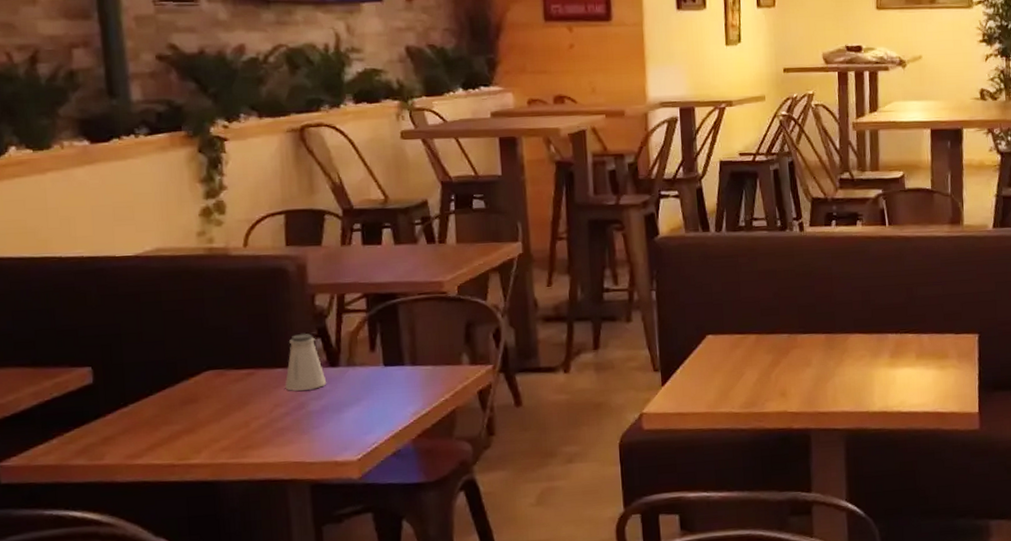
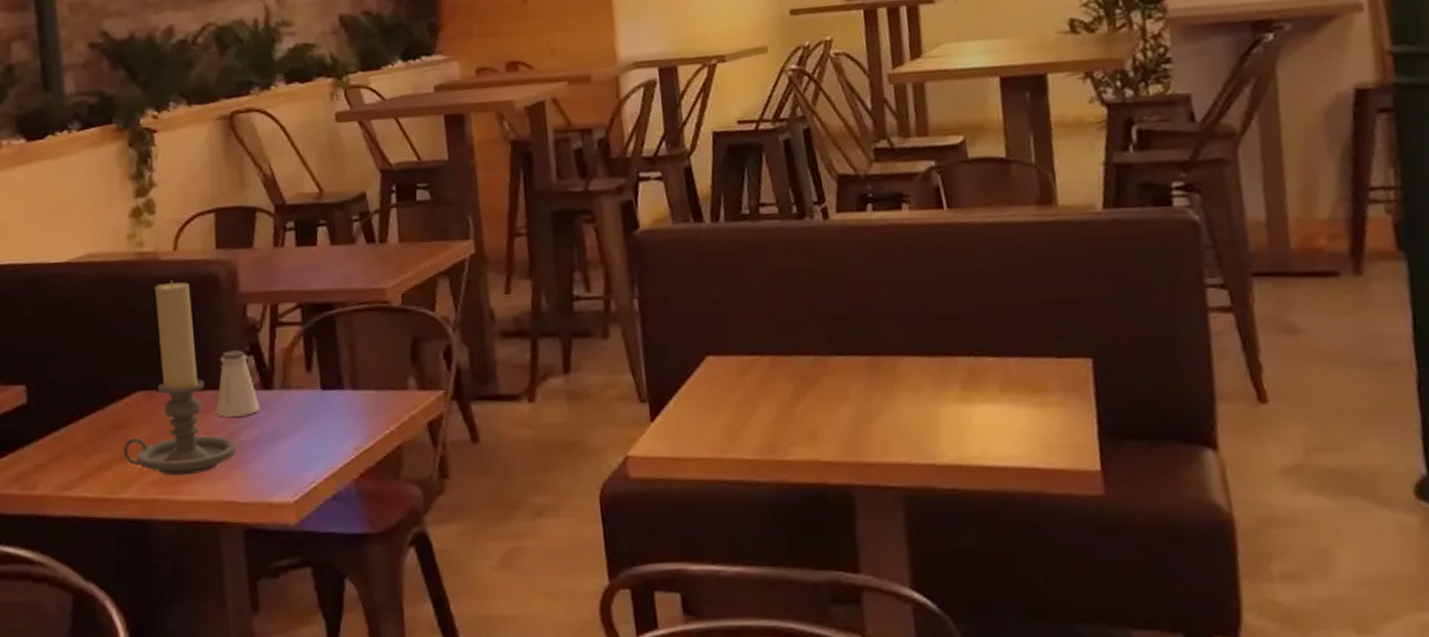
candle holder: none [193,273,304,443] -> present [123,280,237,476]

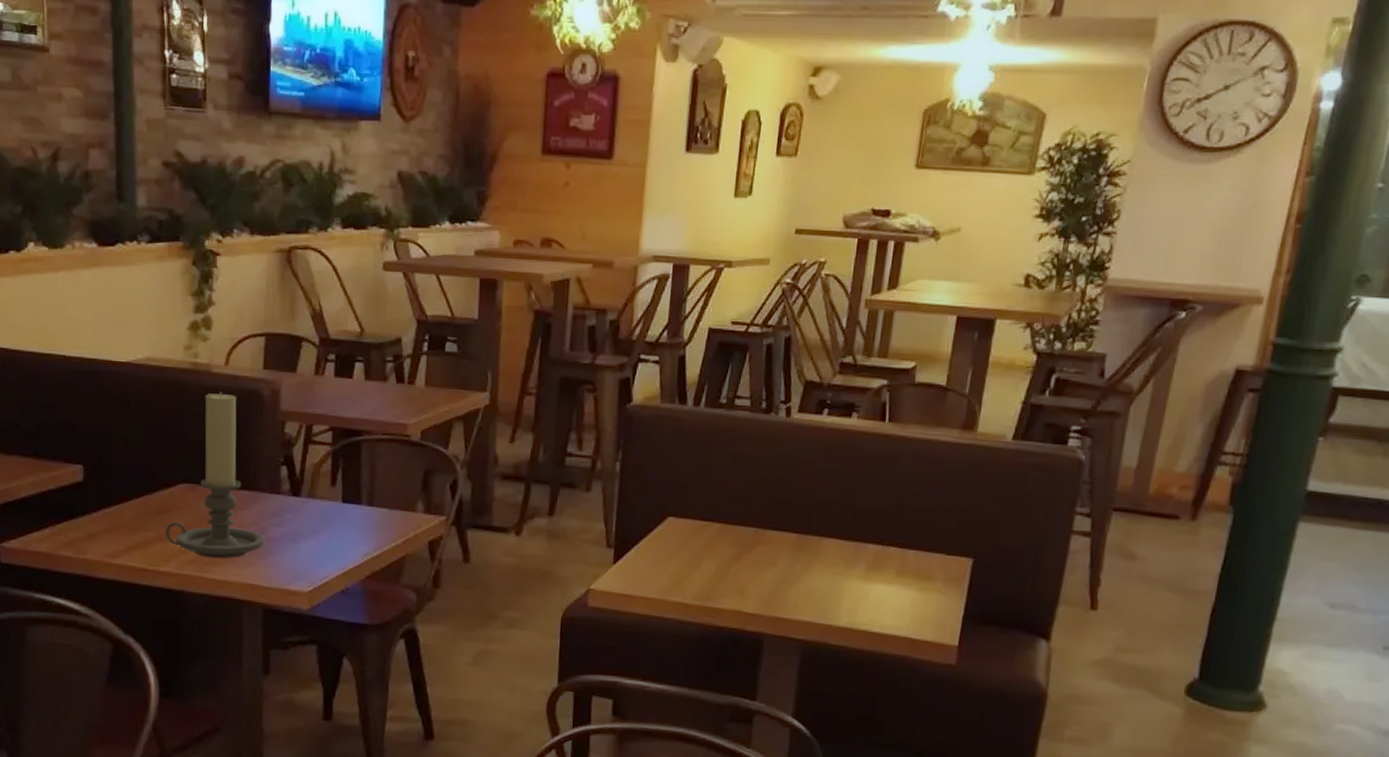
saltshaker: present [216,349,261,417] -> none [249,458,288,516]

